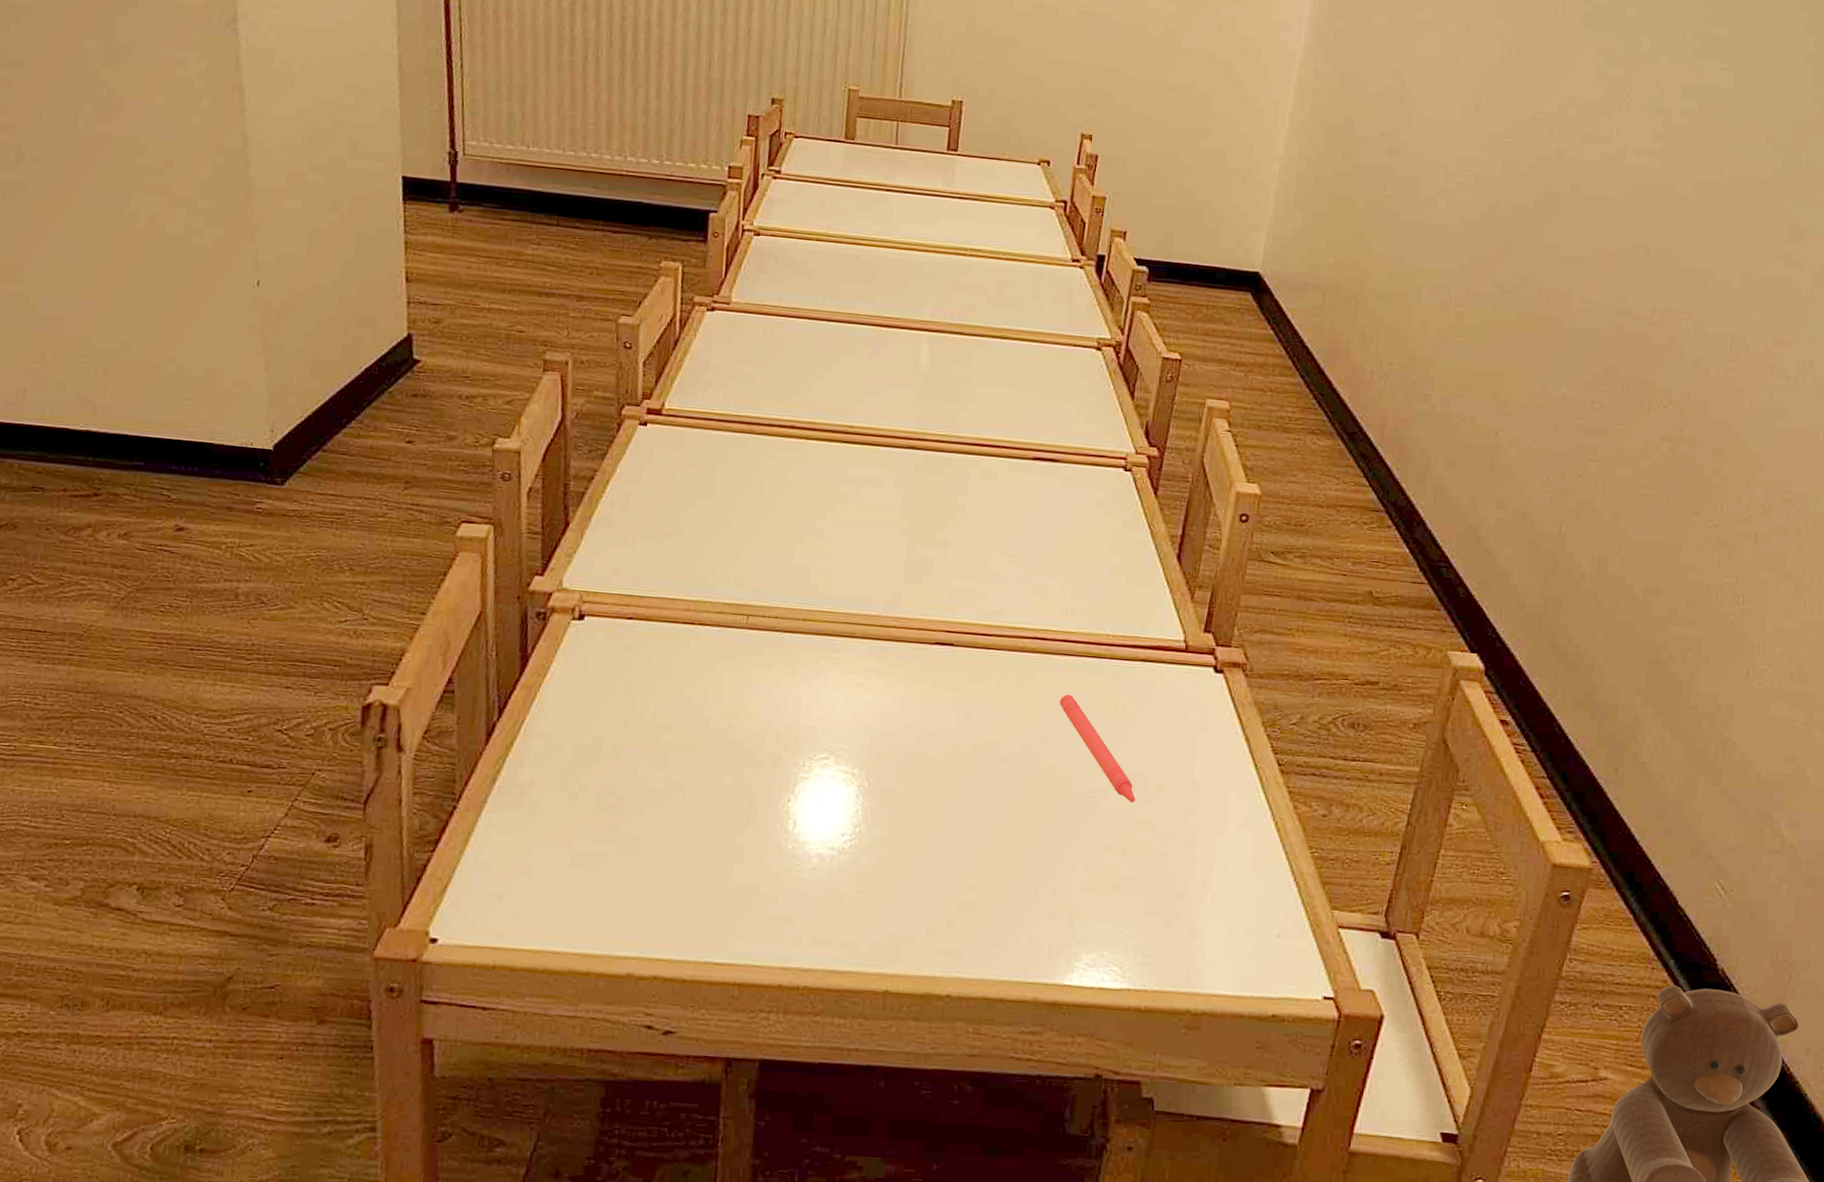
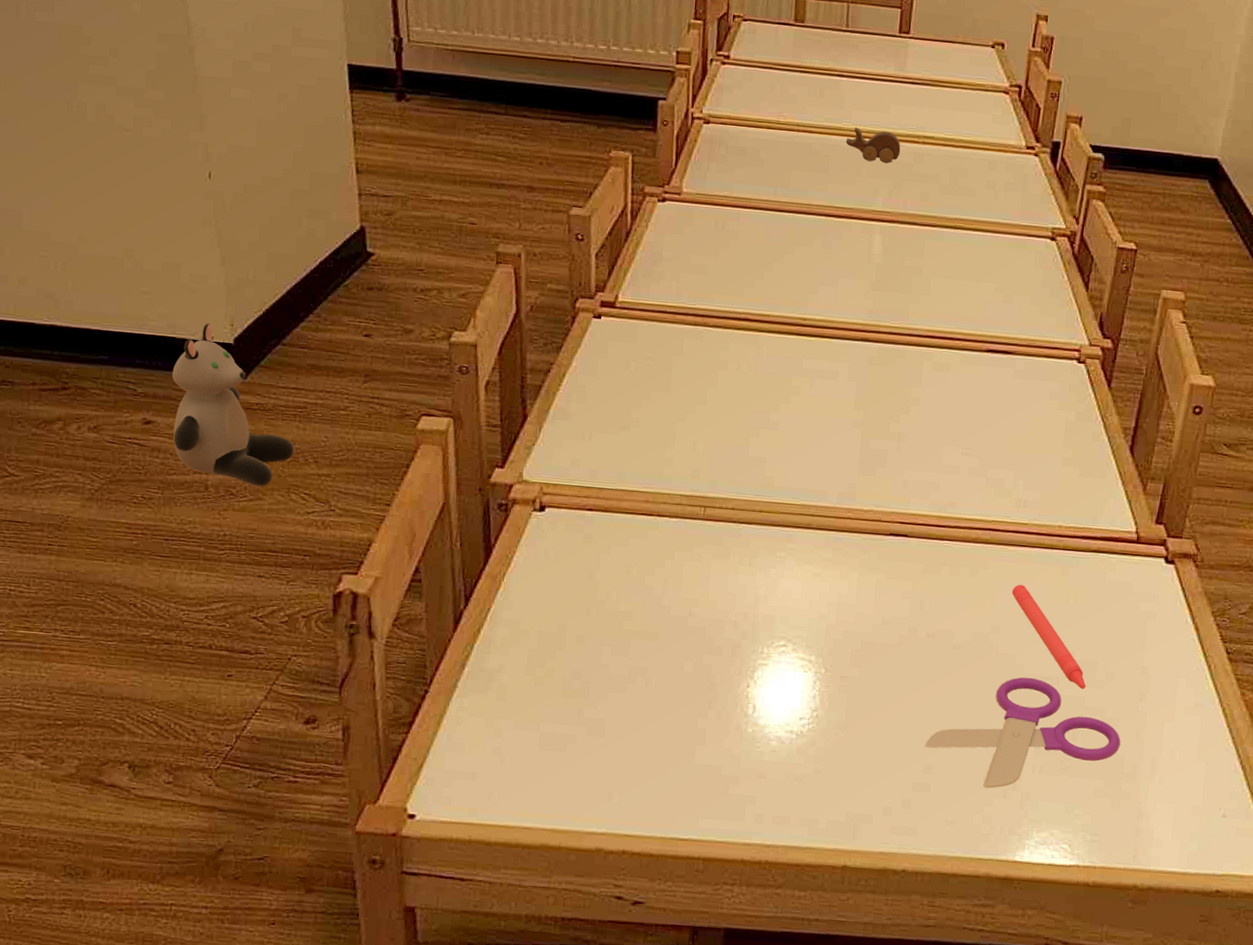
stuffed animal: none [205,429,330,595] -> present [172,323,294,486]
toy car: none [894,240,949,275] -> present [845,127,901,163]
scissors: none [971,790,1172,908] -> present [925,677,1121,789]

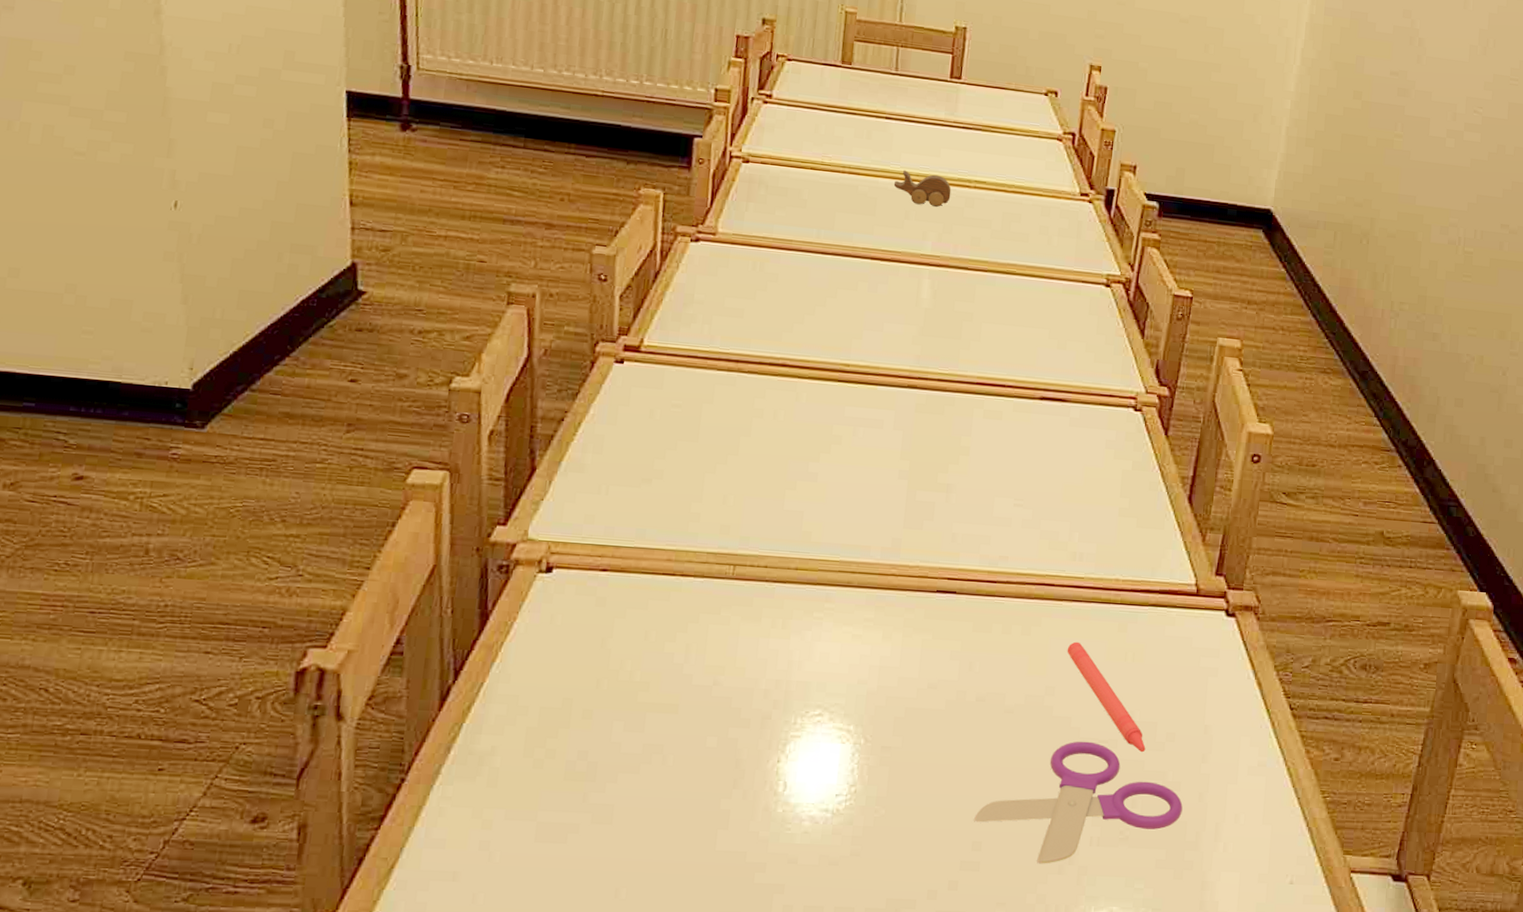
stuffed animal: present [172,323,294,486] -> none [109,367,258,549]

